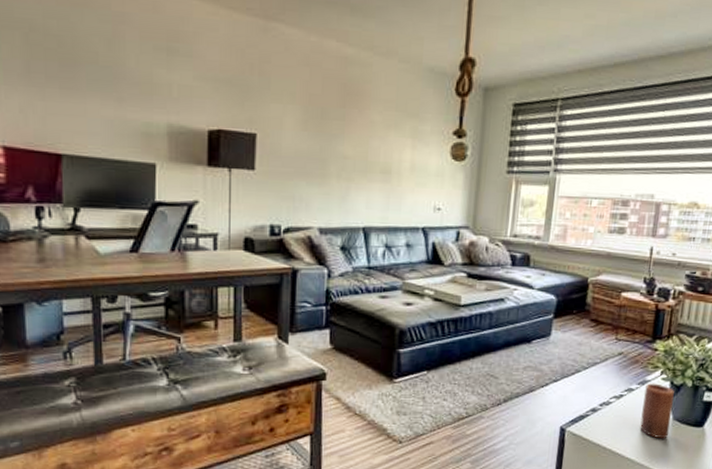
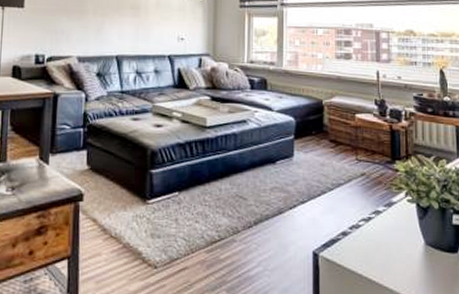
candle: present [640,383,675,439] -> none [392,205,424,266]

